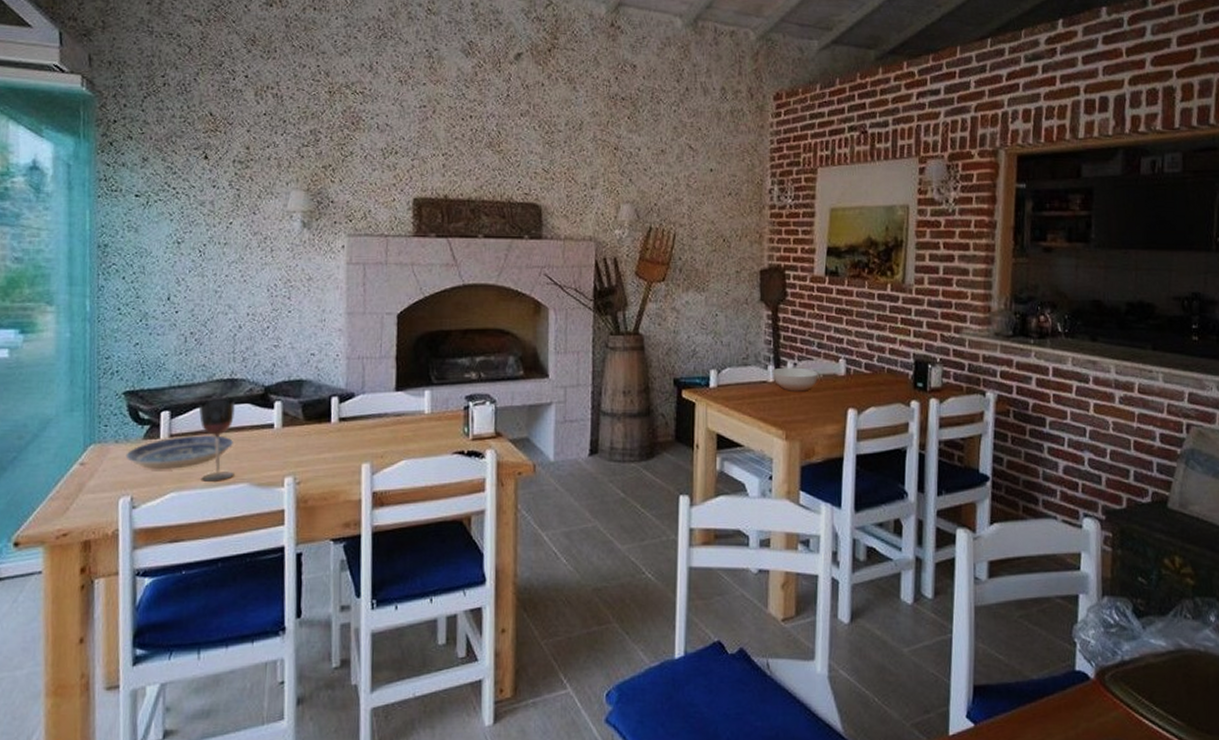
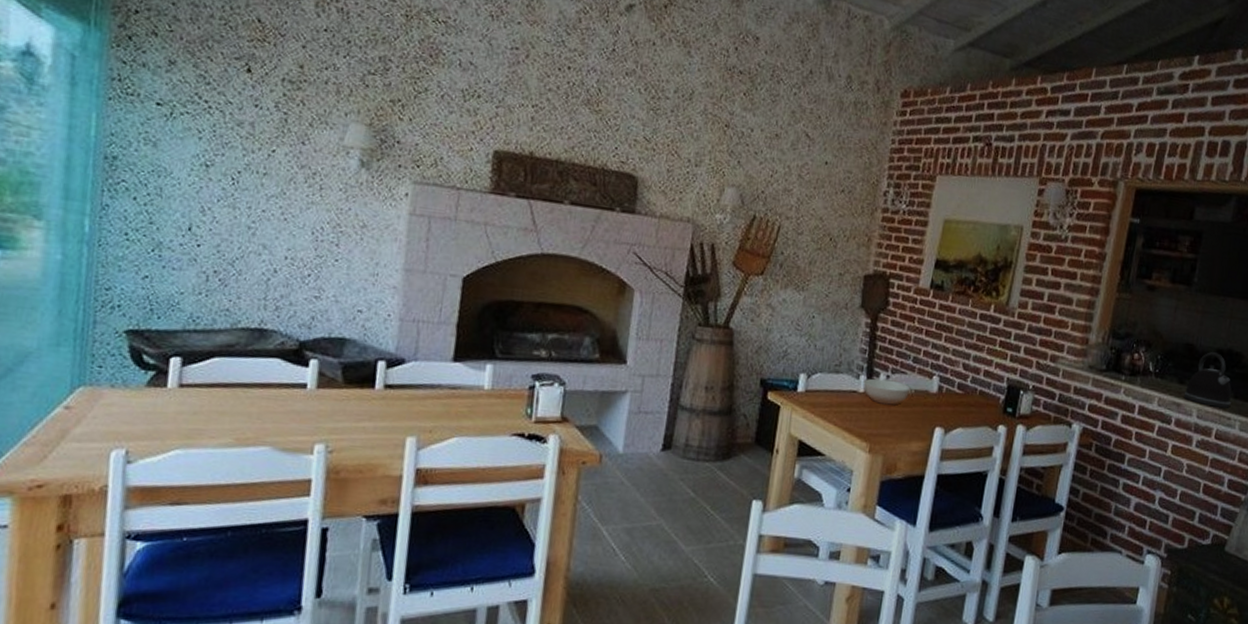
plate: present [125,435,233,469] -> none [122,387,257,424]
wineglass: present [198,399,236,481] -> none [213,350,264,442]
kettle: none [1098,306,1150,361] -> present [1183,352,1232,408]

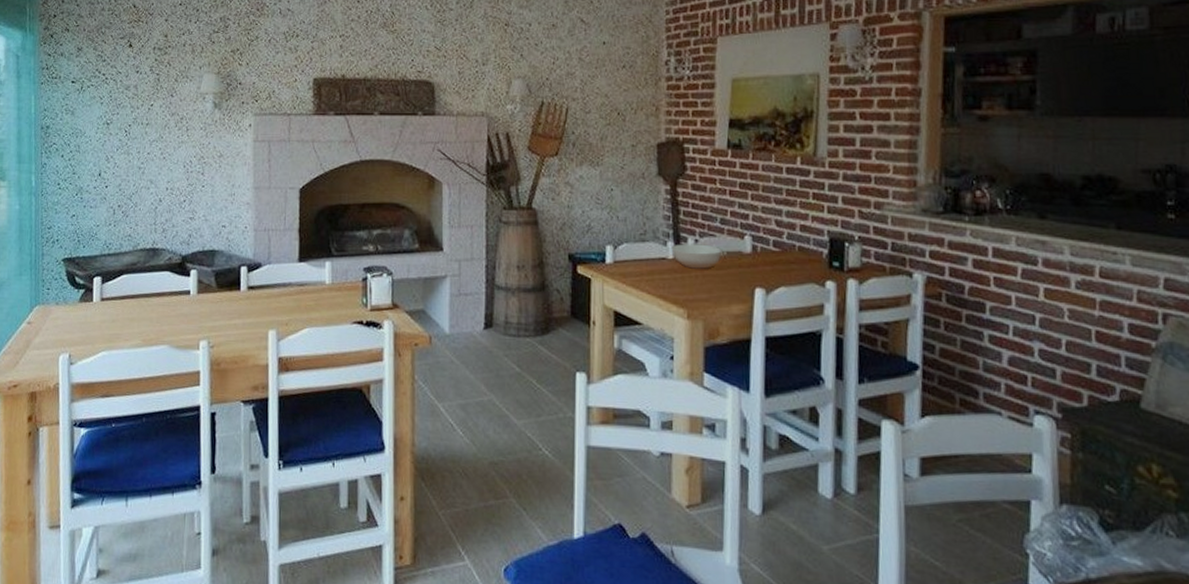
kettle: present [1183,352,1232,408] -> none [1048,180,1114,242]

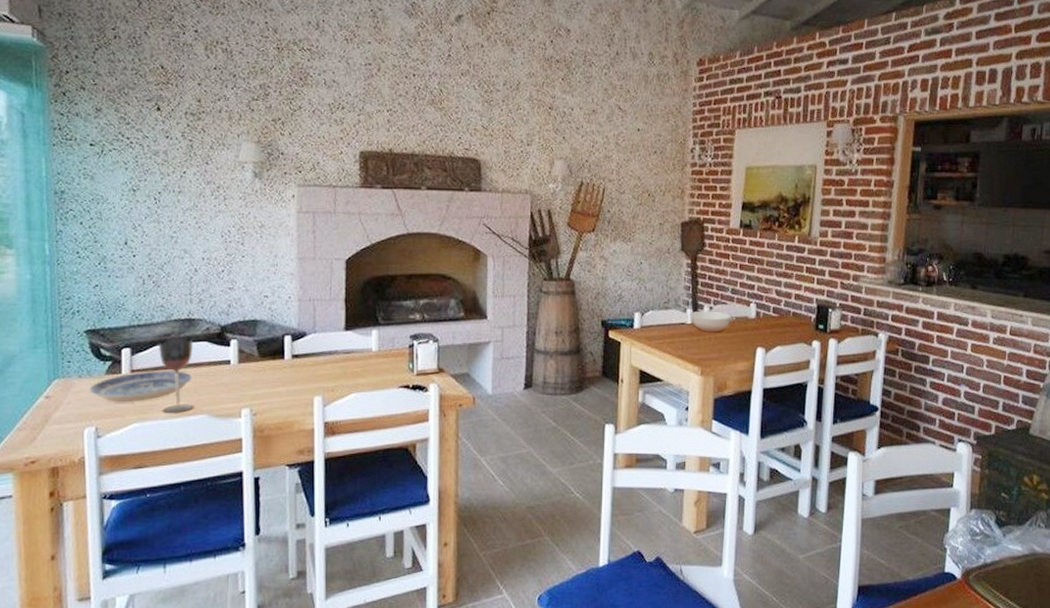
plate: none [64,299,155,330] -> present [89,371,192,402]
wineglass: none [125,267,157,343] -> present [158,337,194,413]

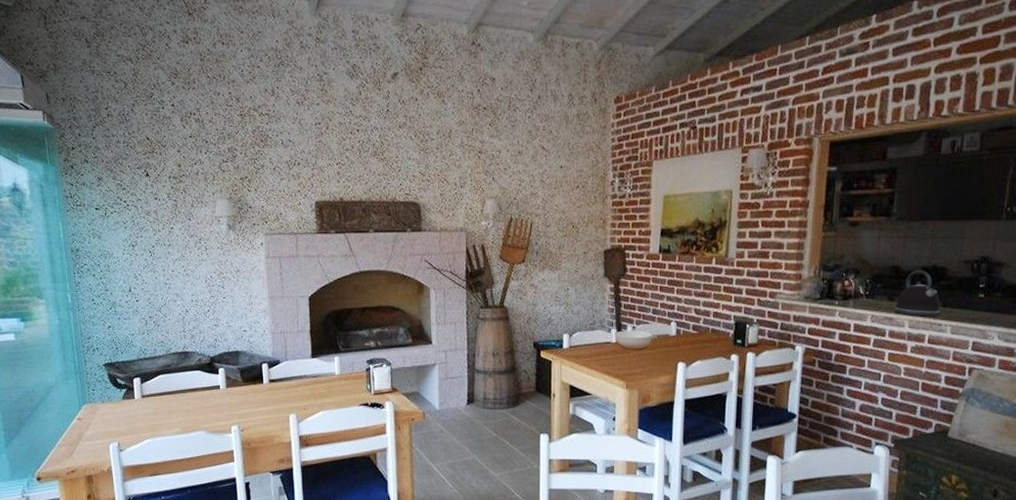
plate: present [89,371,192,402] -> none [111,395,190,422]
wineglass: present [158,337,194,413] -> none [161,367,193,430]
kettle: none [977,258,1022,307] -> present [894,270,941,317]

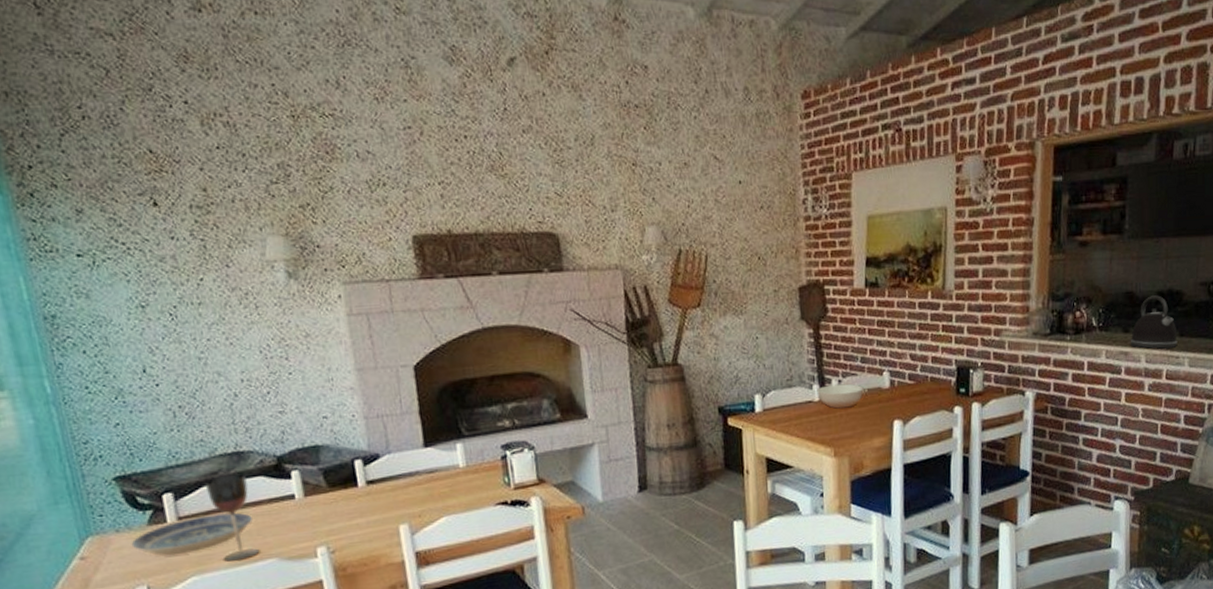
plate: none [111,395,190,422] -> present [131,512,253,556]
wineglass: none [161,367,193,430] -> present [204,473,260,562]

